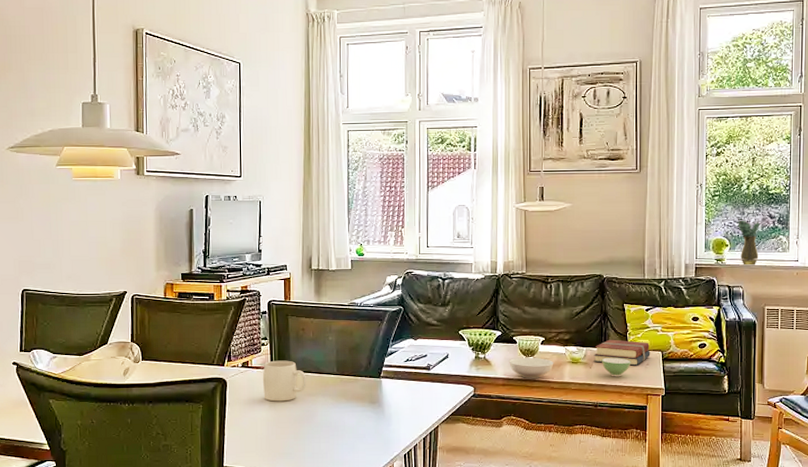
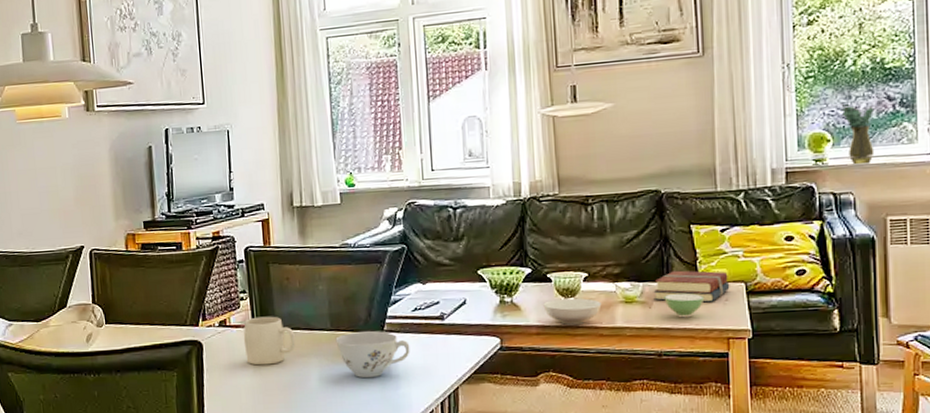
teacup: none [340,376,401,416] -> present [335,330,410,378]

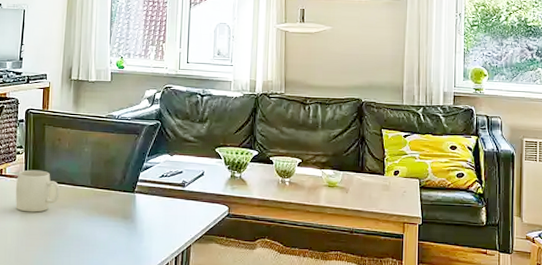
teacup: present [335,330,410,378] -> none [93,190,155,231]
bowl: present [543,298,602,325] -> none [265,178,310,201]
books: present [653,270,730,303] -> none [350,164,408,193]
bowl: present [664,293,705,318] -> none [358,182,388,203]
vase: present [841,103,875,165] -> none [495,48,518,96]

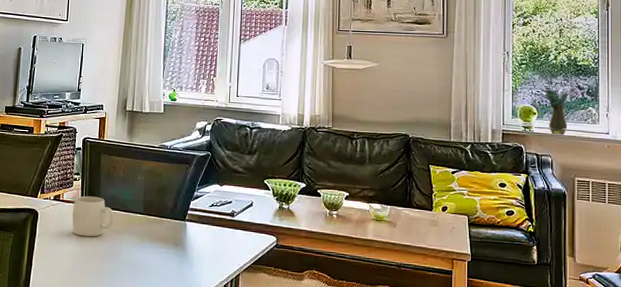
vase: none [495,48,518,96] -> present [544,87,568,135]

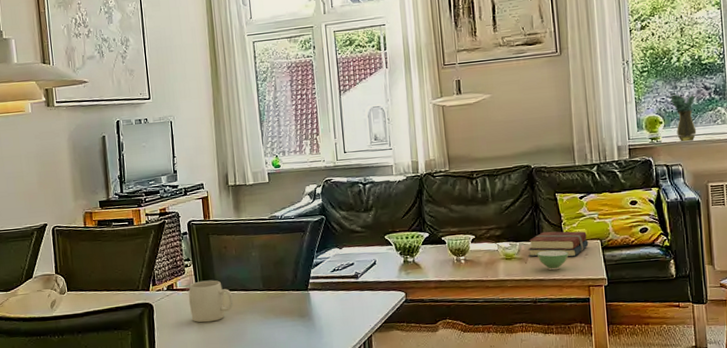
books: none [398,199,456,228] -> present [528,231,589,257]
bowl: none [406,217,437,239] -> present [536,250,569,271]

